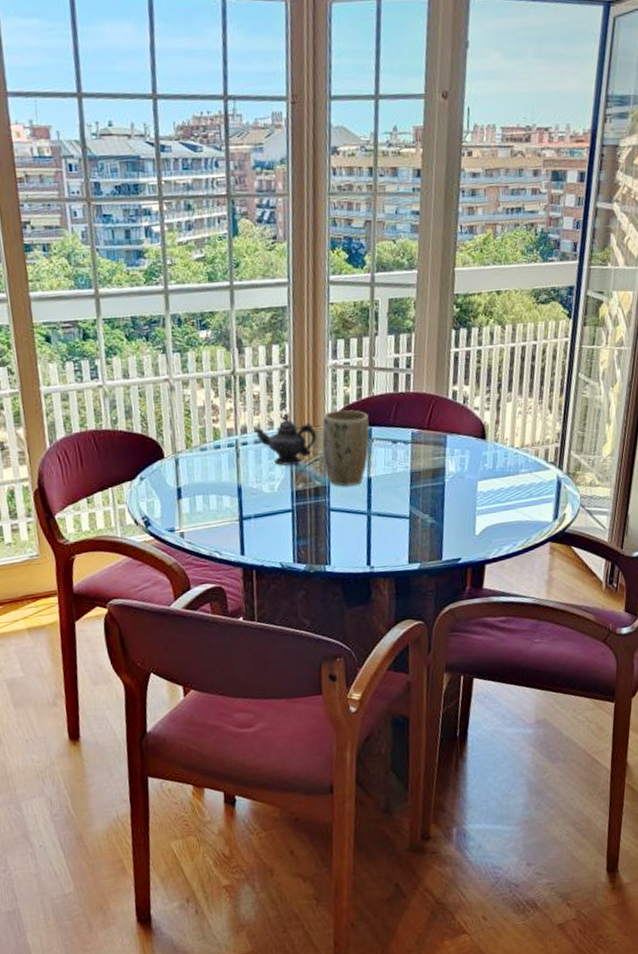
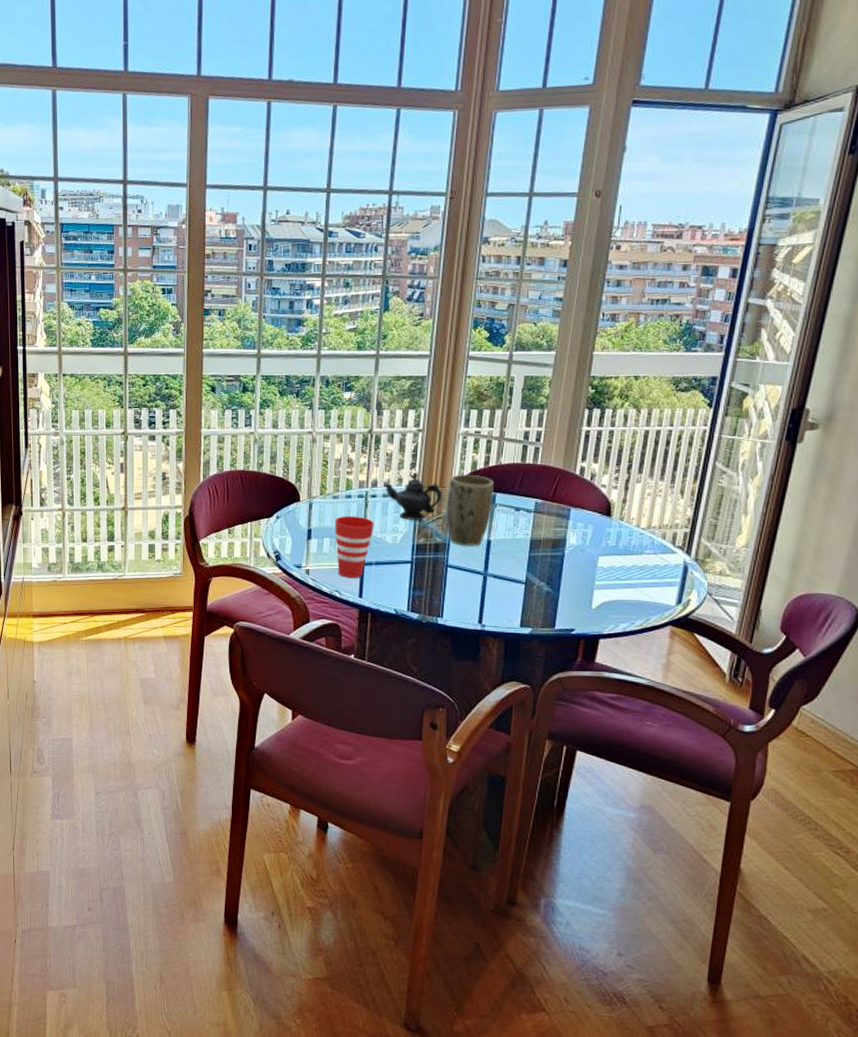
cup: none [205,467,249,536] -> present [335,516,374,578]

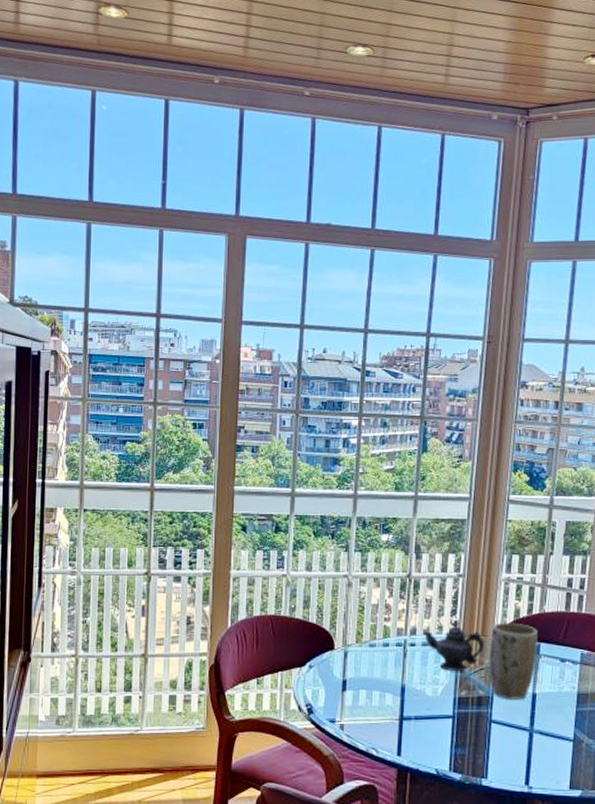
cup: present [335,516,374,578] -> none [371,666,413,734]

